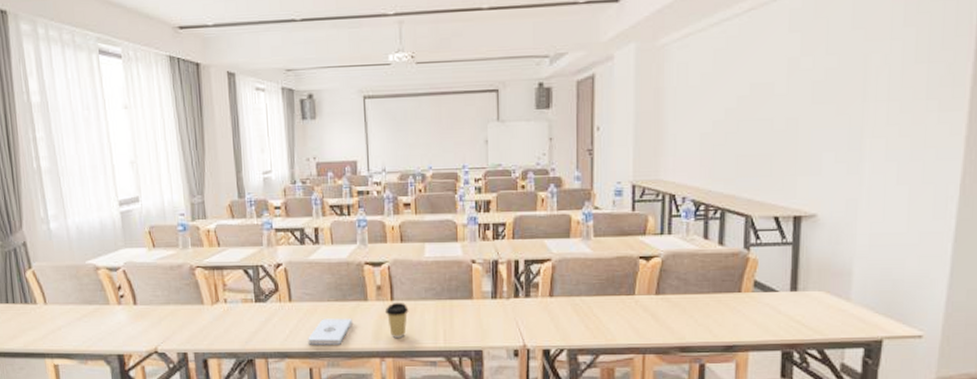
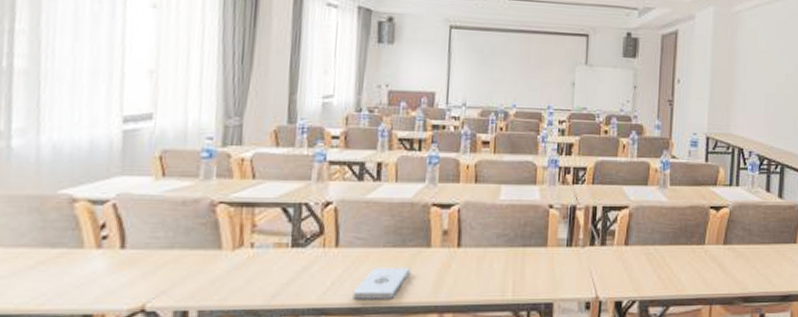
coffee cup: present [384,302,409,339] -> none [449,249,477,291]

